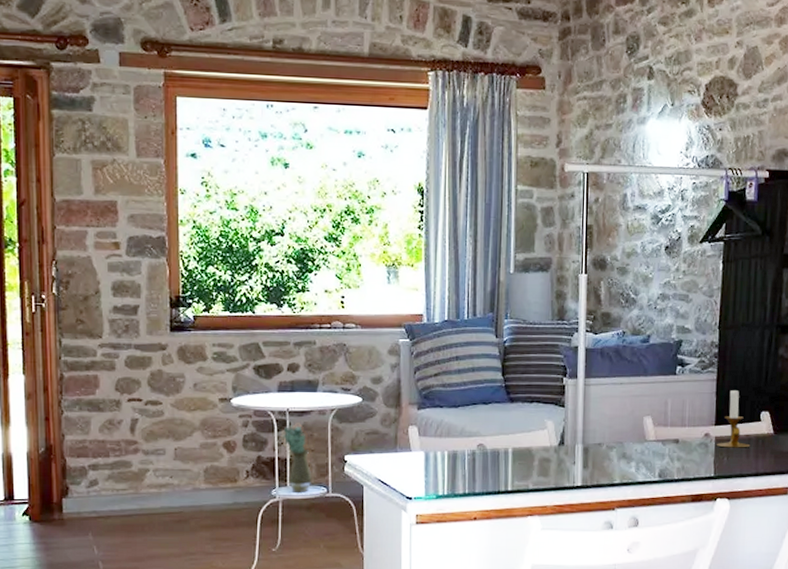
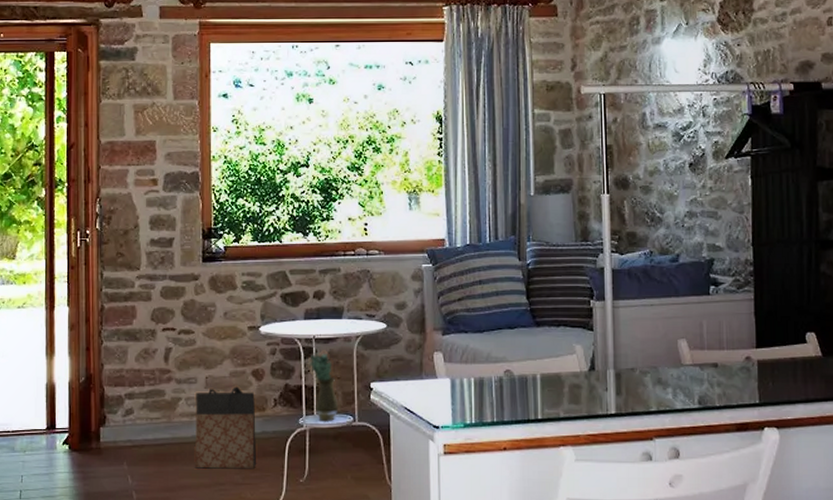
bag: none [164,458,229,539] -> present [195,387,257,469]
candlestick: present [716,390,751,448] -> none [759,310,797,372]

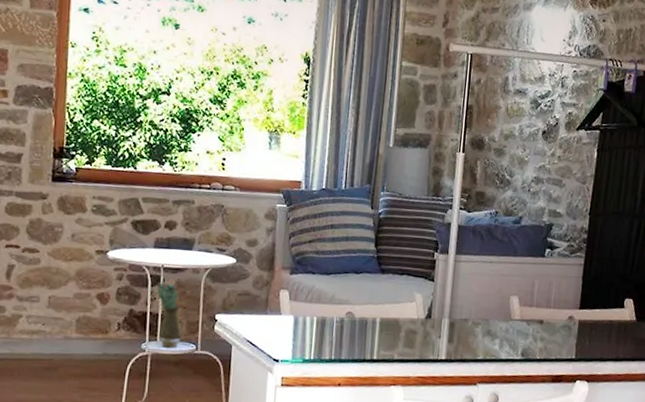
bag: present [195,387,257,469] -> none [33,308,99,388]

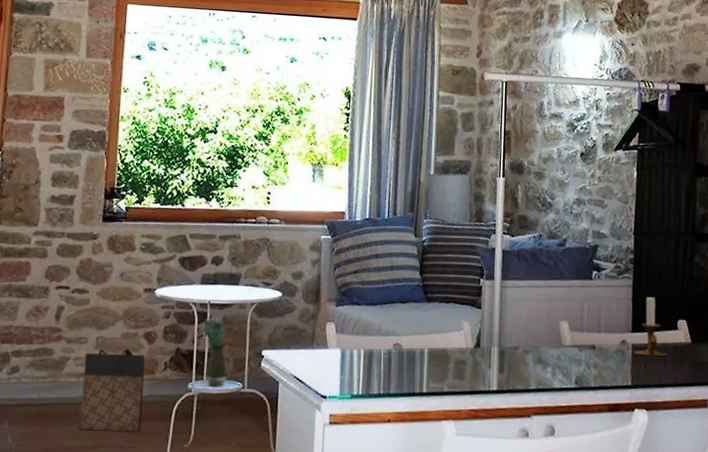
bag: none [33,308,99,388] -> present [79,348,146,433]
candlestick: none [579,276,613,333] -> present [633,297,668,357]

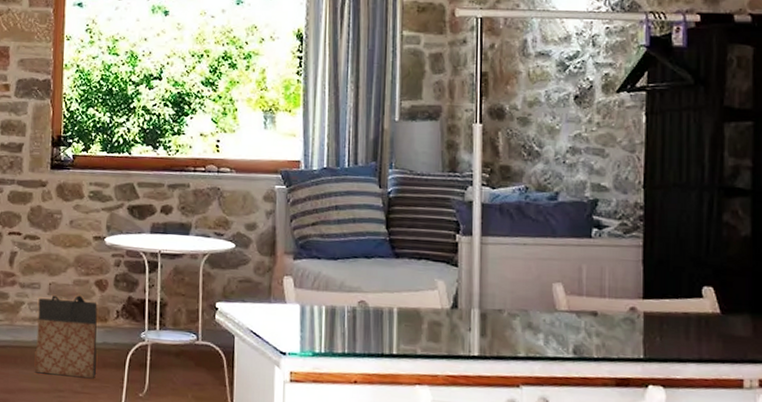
vase: present [203,317,229,388] -> none [154,267,182,339]
candlestick: present [633,297,668,357] -> none [645,259,690,328]

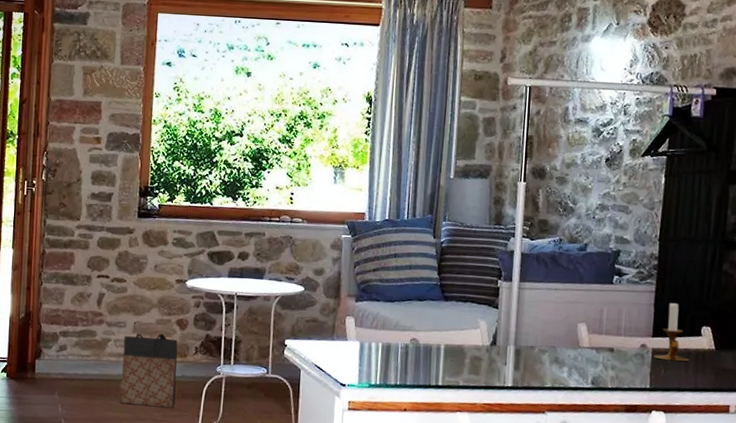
candlestick: none [645,259,690,328] -> present [653,303,690,362]

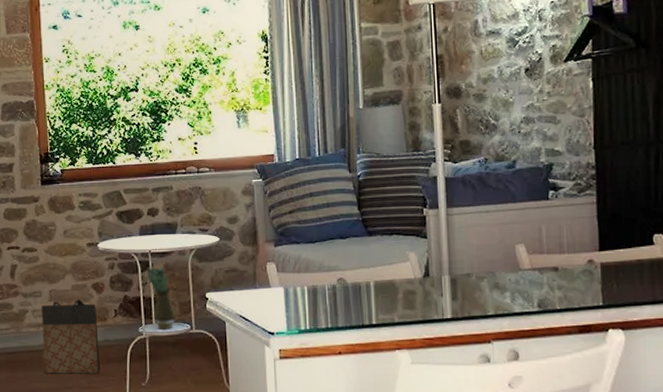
vase: none [230,308,254,372] -> present [146,265,176,330]
candlestick: present [653,303,690,362] -> none [602,213,644,274]

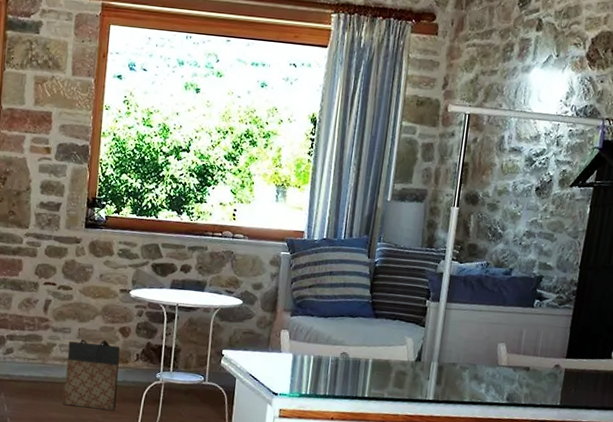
vase: present [146,265,176,330] -> none [171,318,193,379]

